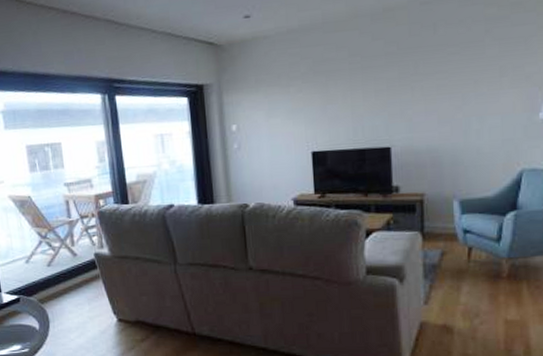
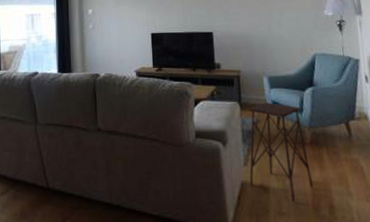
side table: none [430,231,508,343] -> present [249,102,314,203]

